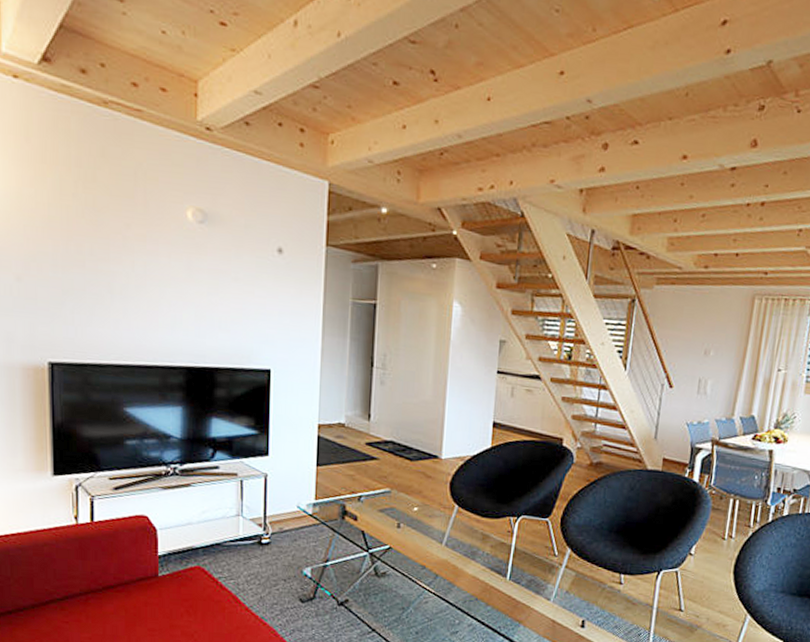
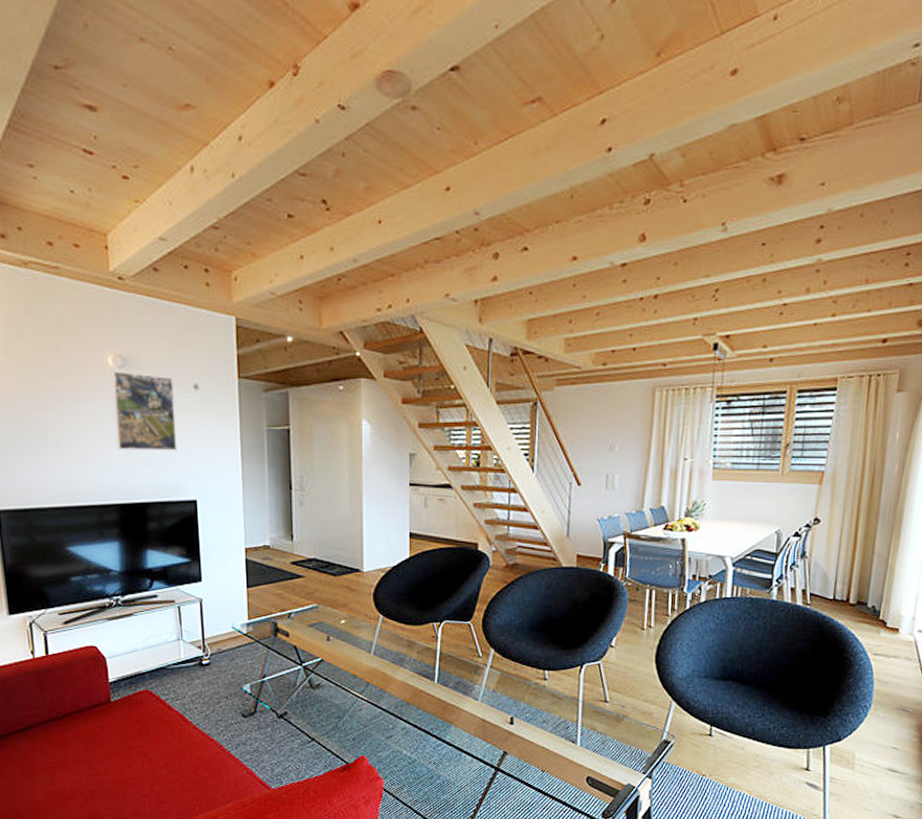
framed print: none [189,225,256,316] -> present [111,371,177,451]

